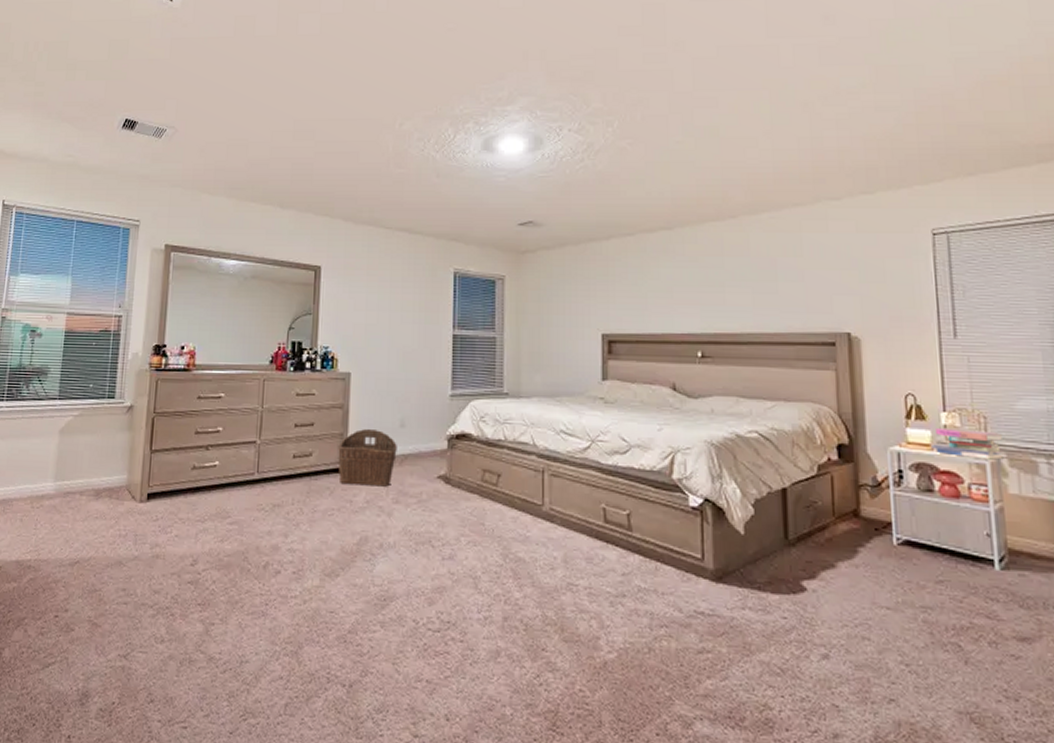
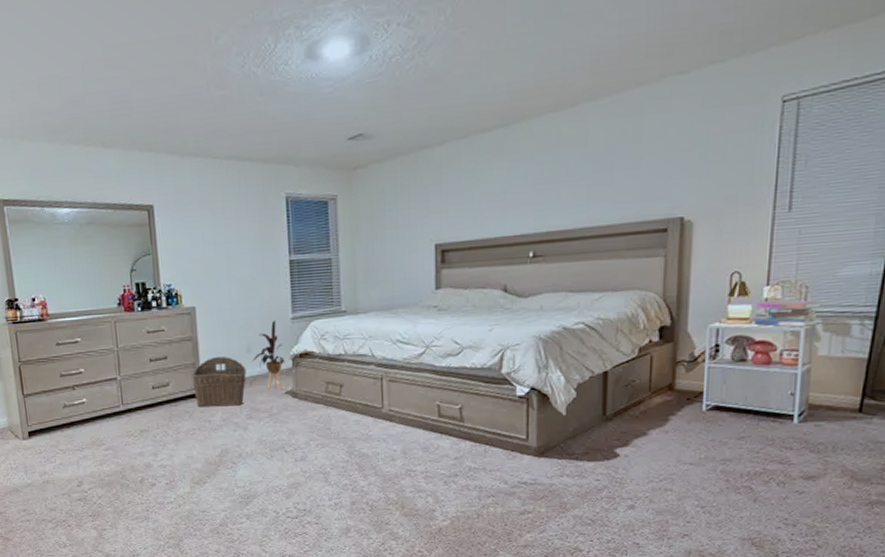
house plant: none [405,395,440,473] -> present [252,320,285,391]

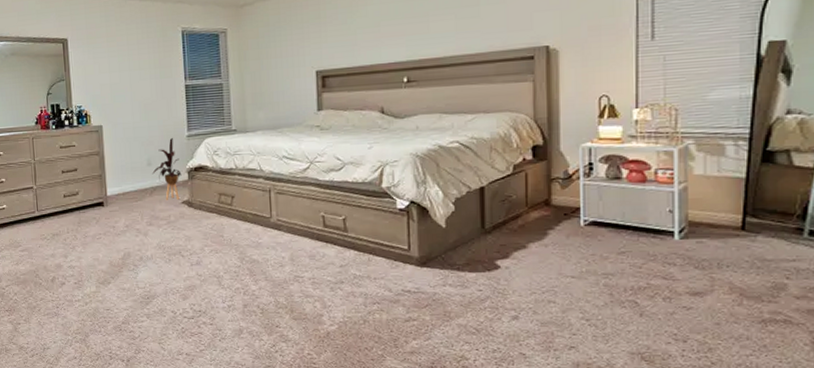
wicker basket: present [192,357,246,408] -> none [99,169,147,215]
books: present [750,299,821,327] -> none [622,121,692,147]

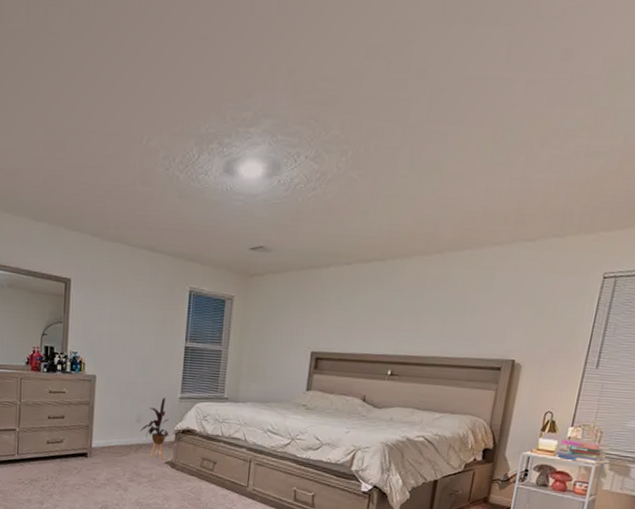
books: none [622,121,692,147] -> present [555,438,610,465]

